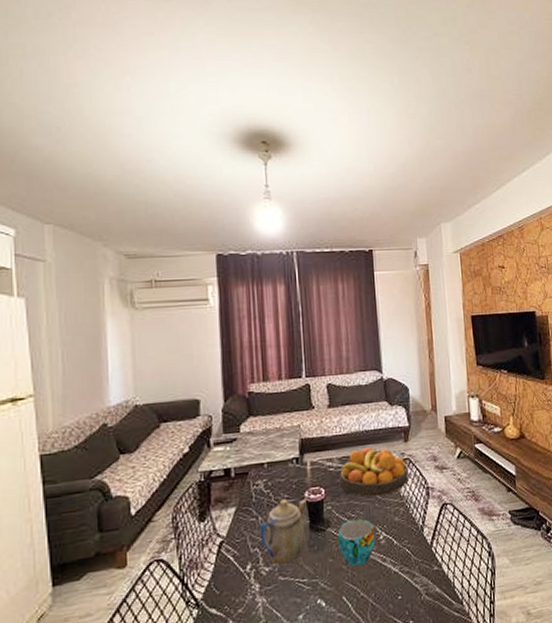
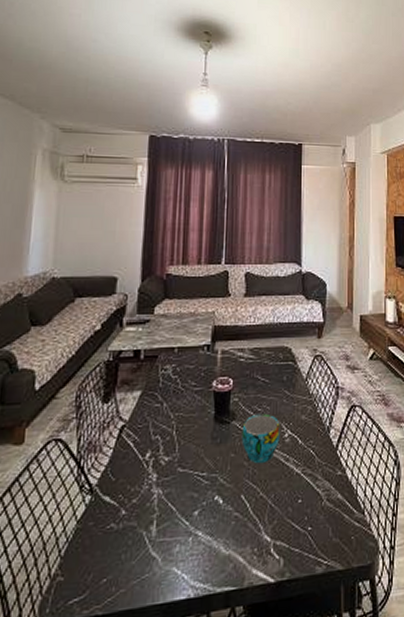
teapot: present [260,499,307,566] -> none [162,386,214,456]
fruit bowl: present [340,446,409,497] -> none [249,339,319,392]

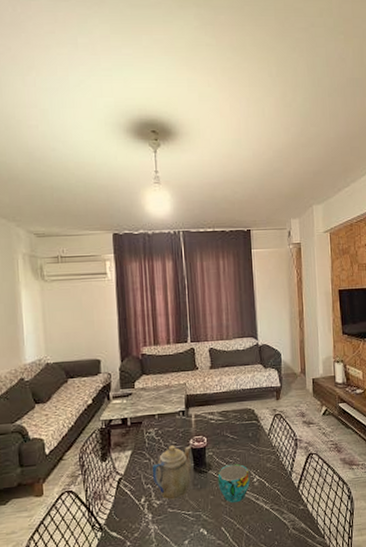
teapot: none [162,386,214,456] -> present [152,445,191,500]

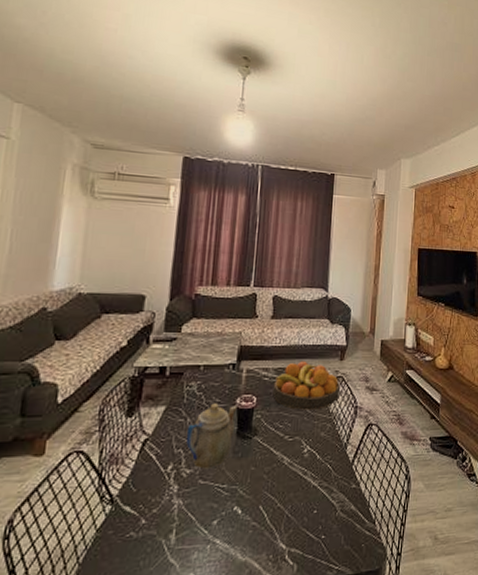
cup: present [217,463,250,503] -> none [262,430,300,477]
fruit bowl: none [220,403,280,446] -> present [273,360,340,410]

